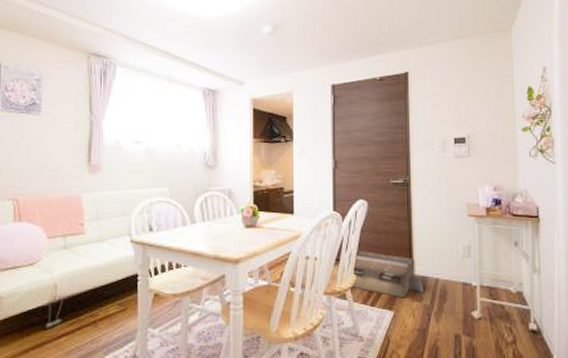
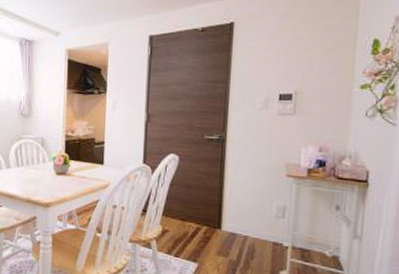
ceiling vent: present [351,250,425,298] -> none [156,203,233,252]

